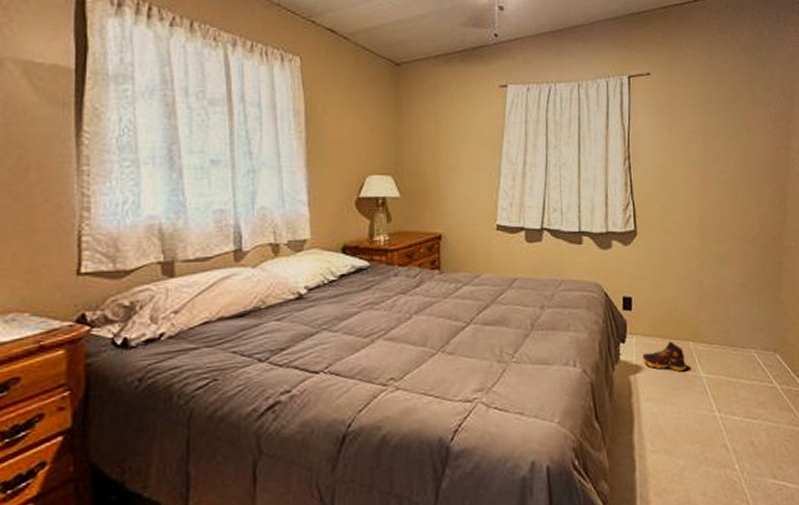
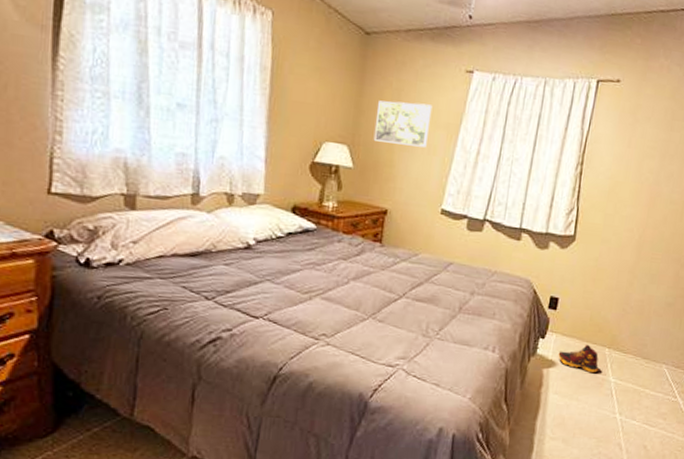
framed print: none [417,123,473,167] -> present [373,100,433,148]

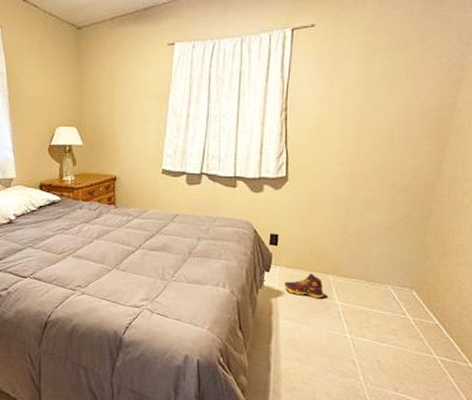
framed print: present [373,100,433,148] -> none [96,80,143,119]

